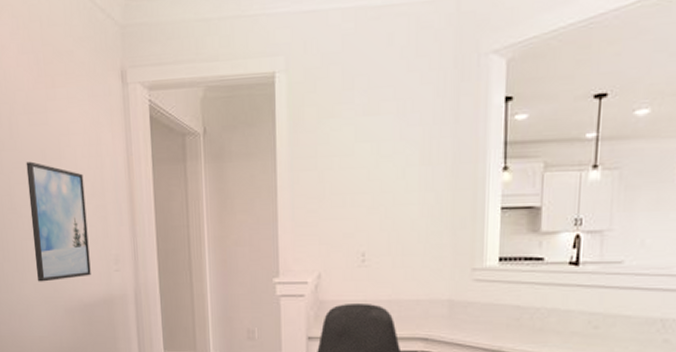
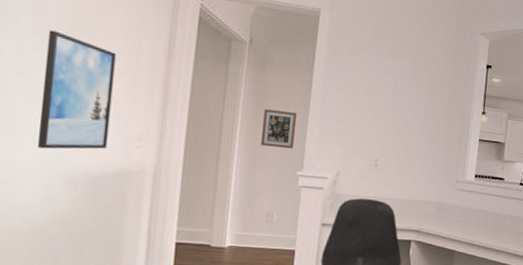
picture frame: none [229,209,266,253] -> present [261,109,298,149]

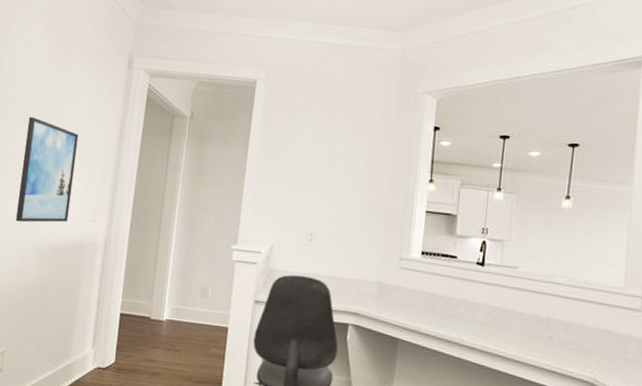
picture frame: present [261,109,298,149] -> none [198,182,233,222]

